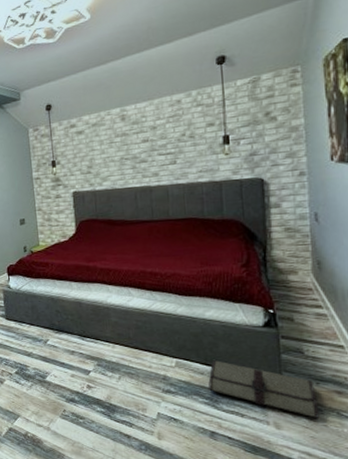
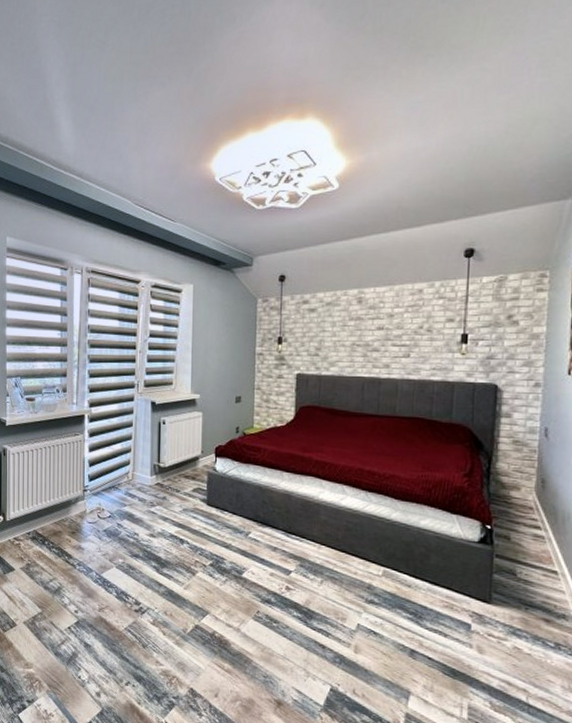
tool roll: present [208,360,320,419] -> none [414,573,525,647]

